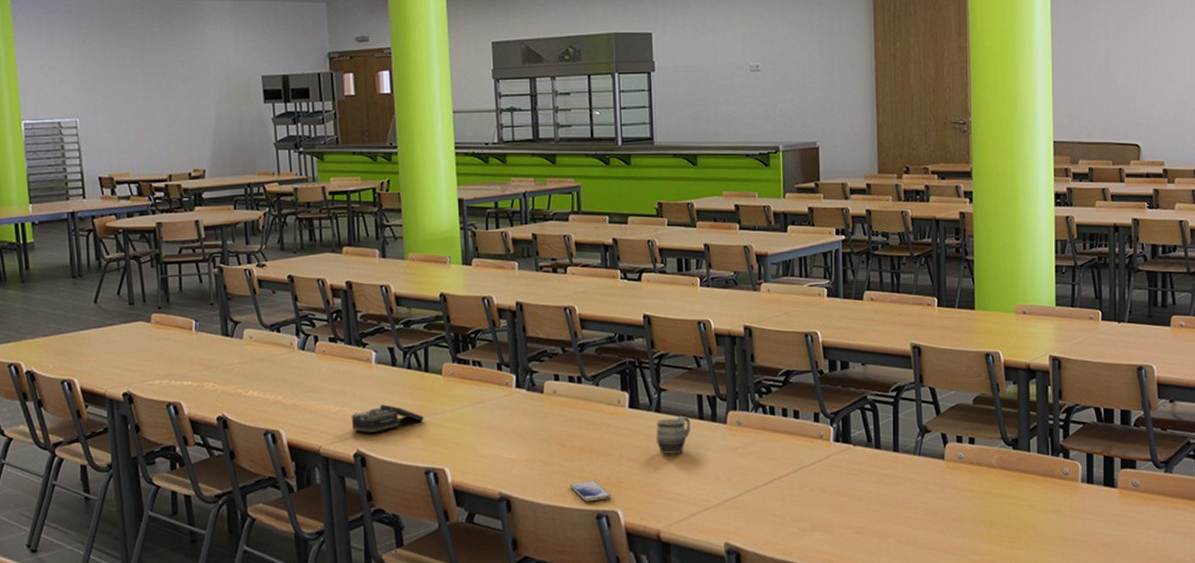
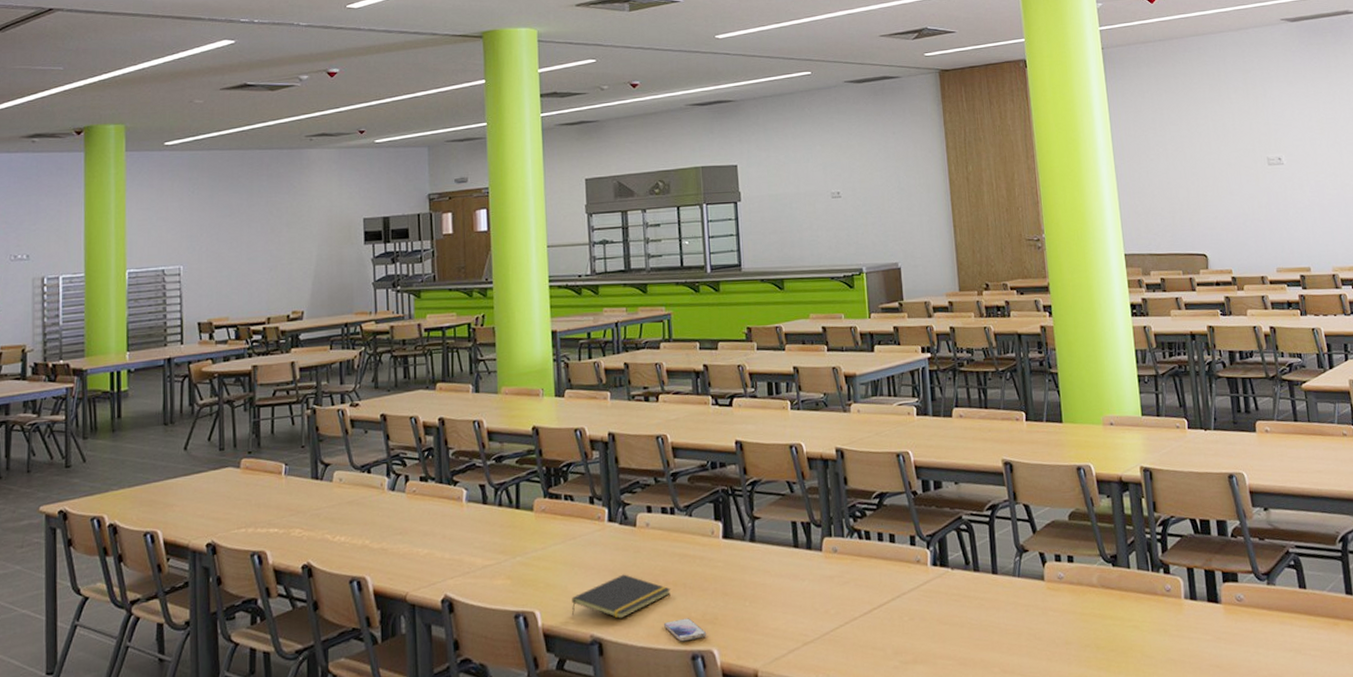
lunch box: present [351,404,424,433] -> none [439,545,514,576]
notepad: none [480,437,578,478] -> present [571,574,671,619]
mug: present [656,415,690,455] -> none [750,544,786,587]

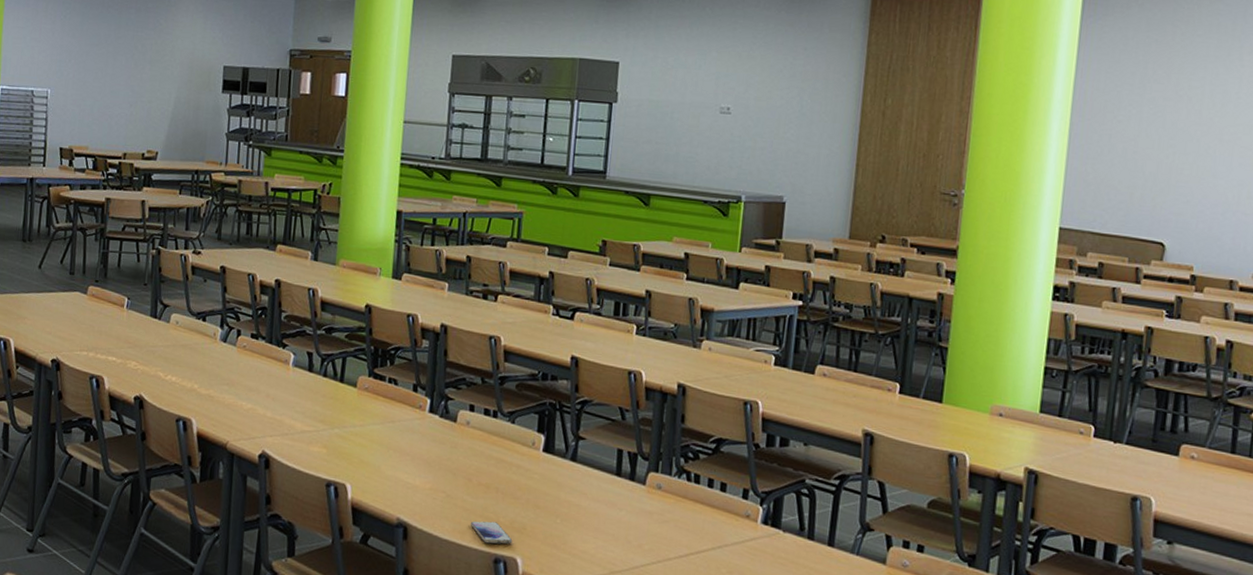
notepad: present [571,574,671,619] -> none [381,466,483,509]

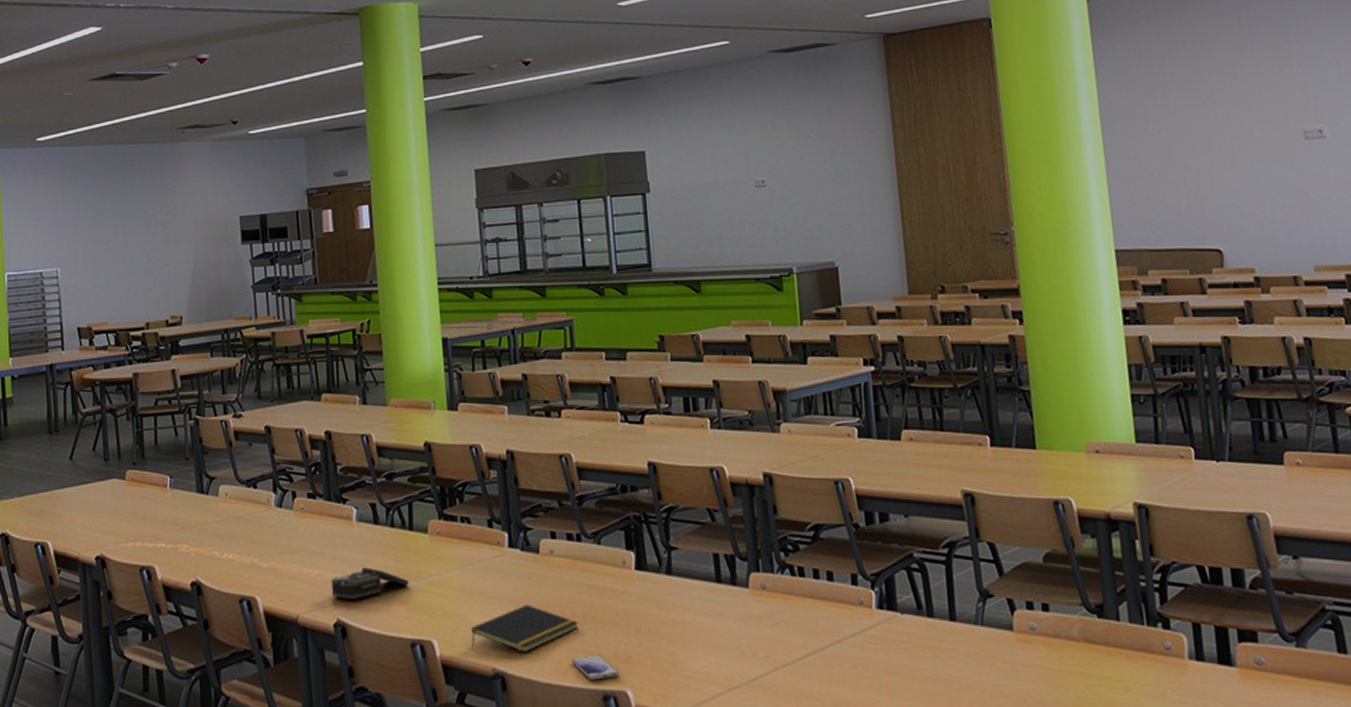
lunch box: none [261,408,333,436] -> present [331,567,409,600]
notepad: none [381,466,483,509] -> present [471,604,579,652]

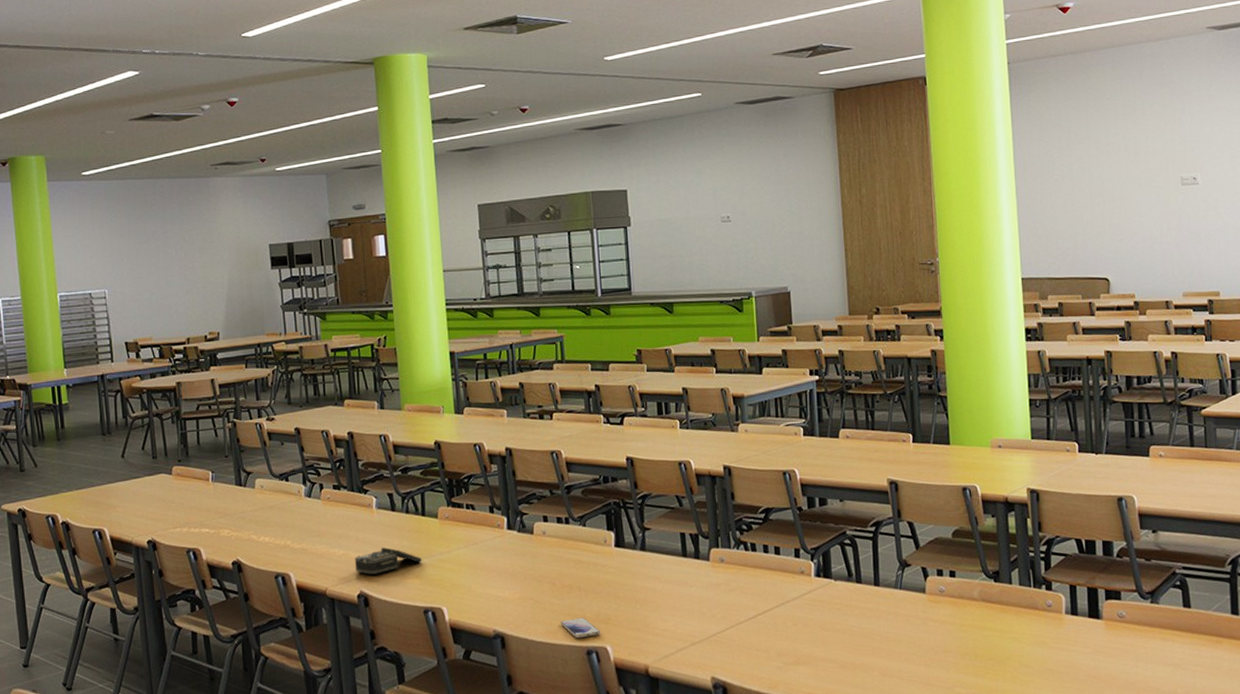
notepad: present [471,604,579,652] -> none [475,577,567,616]

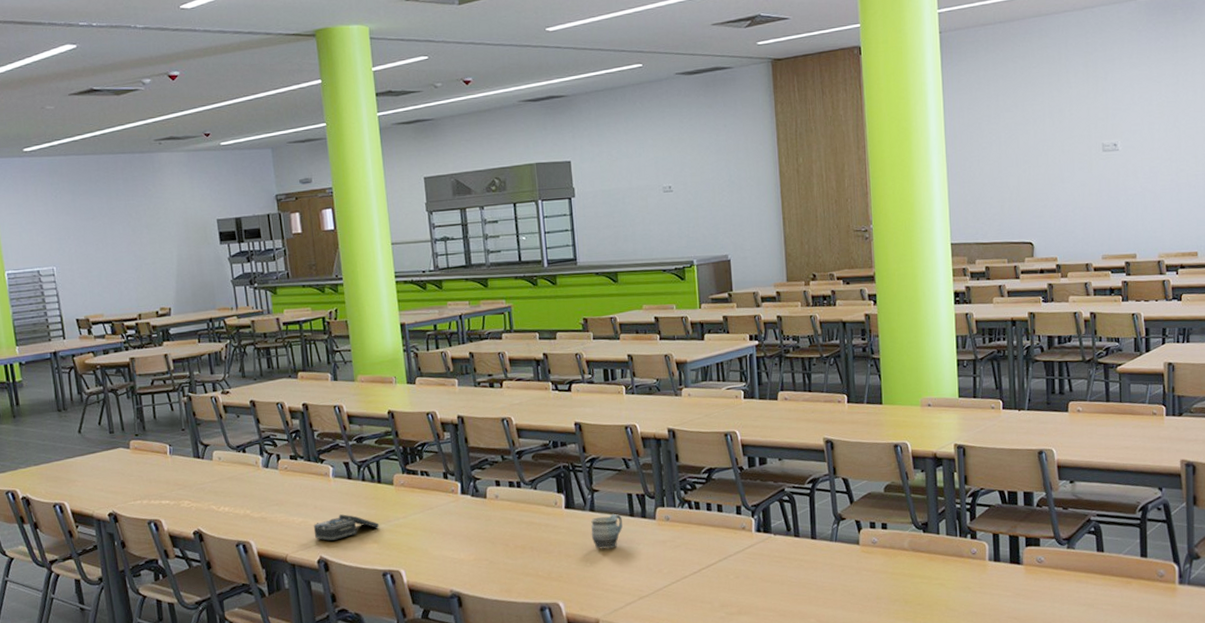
smartphone: present [560,617,601,639] -> none [514,576,553,596]
mug: none [641,553,675,592] -> present [591,513,623,550]

